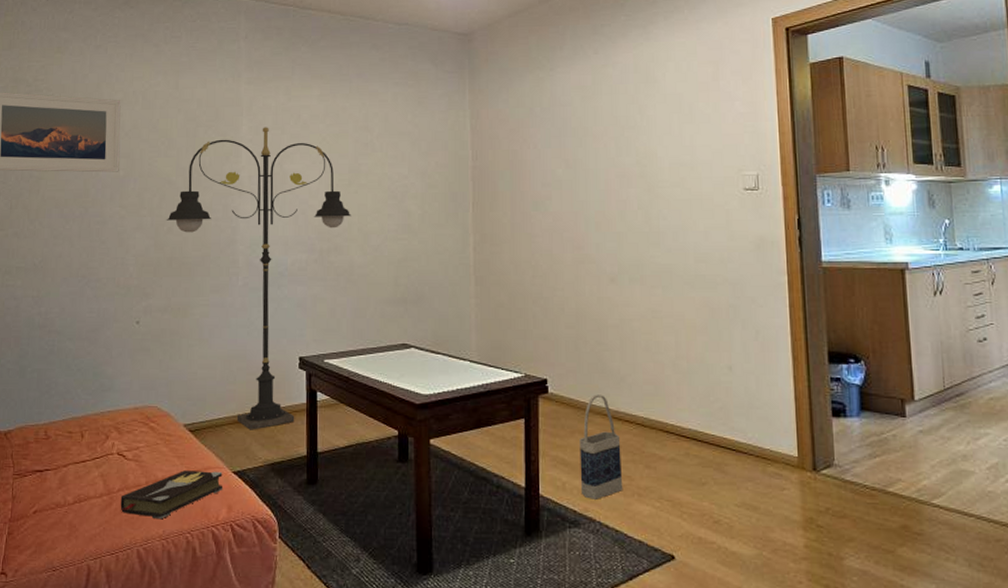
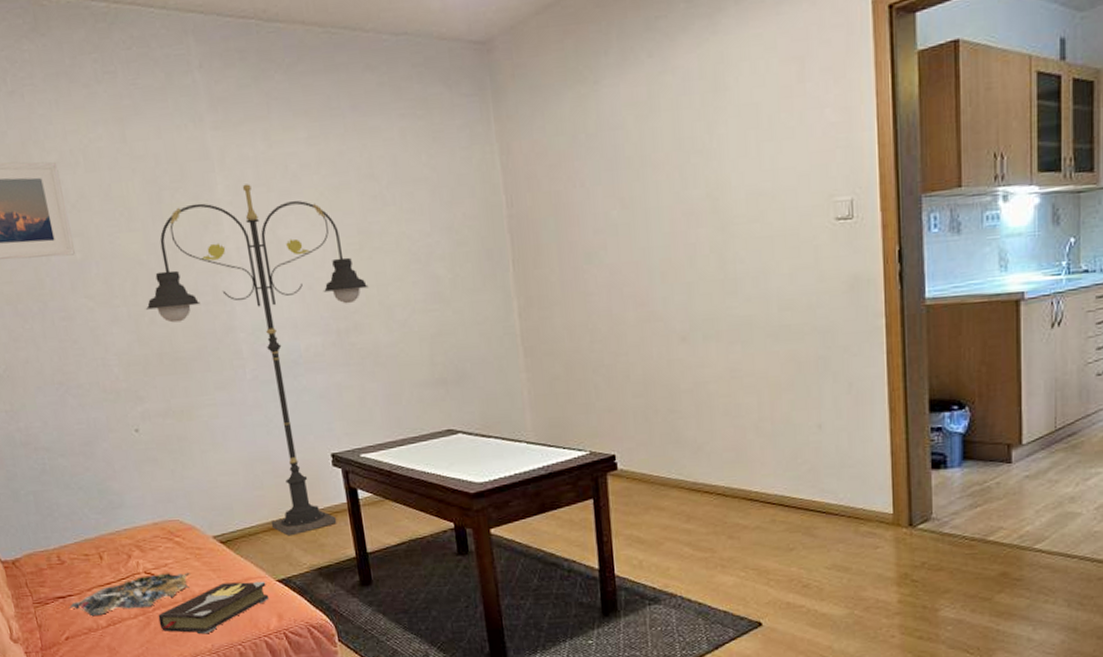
magazine: none [43,456,158,493] -> present [68,572,191,617]
bag: present [579,395,623,499] -> none [655,466,705,575]

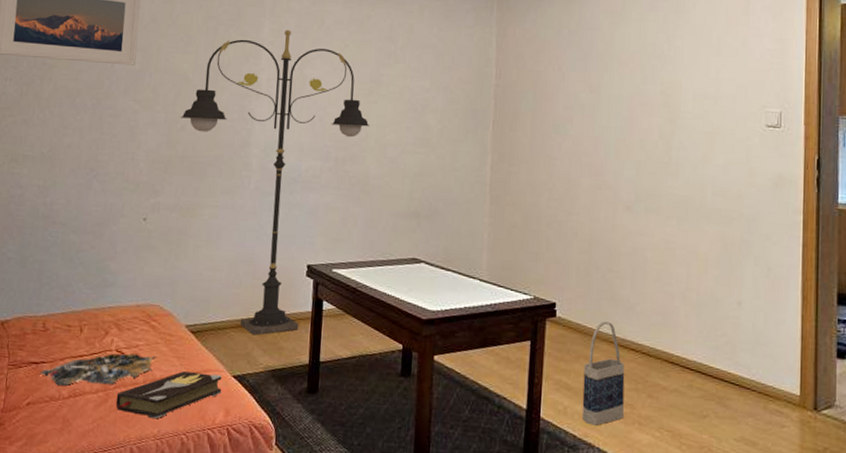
bag: none [655,466,705,575] -> present [581,321,625,426]

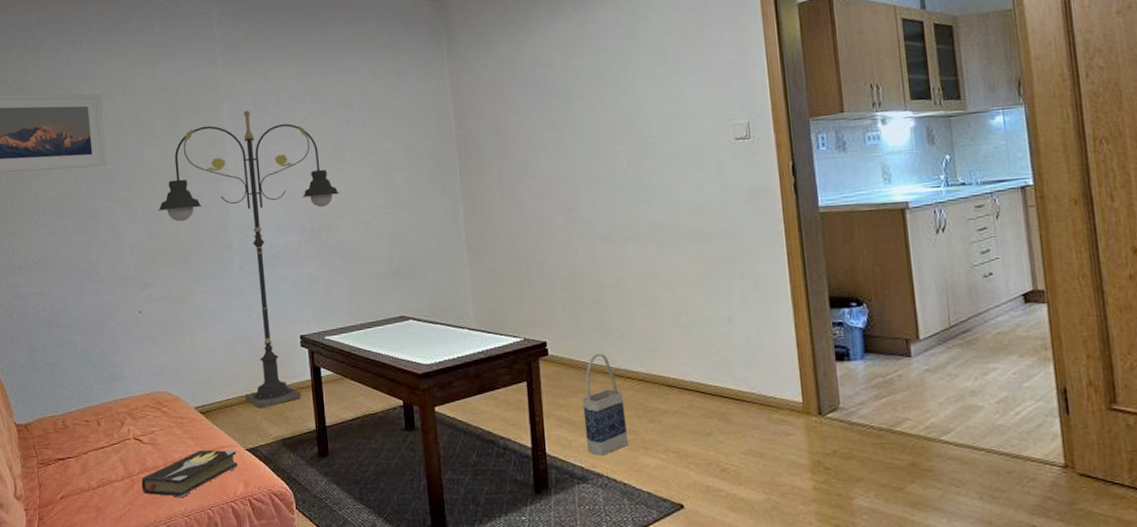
magazine: present [38,353,158,386] -> none [66,439,173,478]

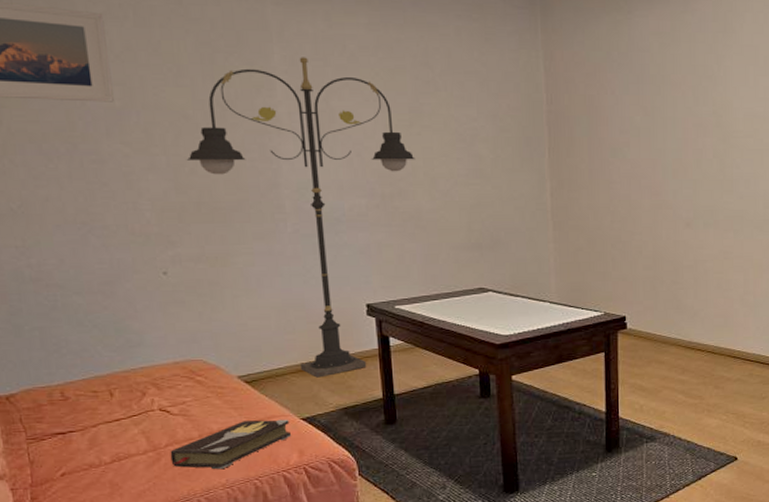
bag: present [582,353,629,455] -> none [656,328,695,418]

